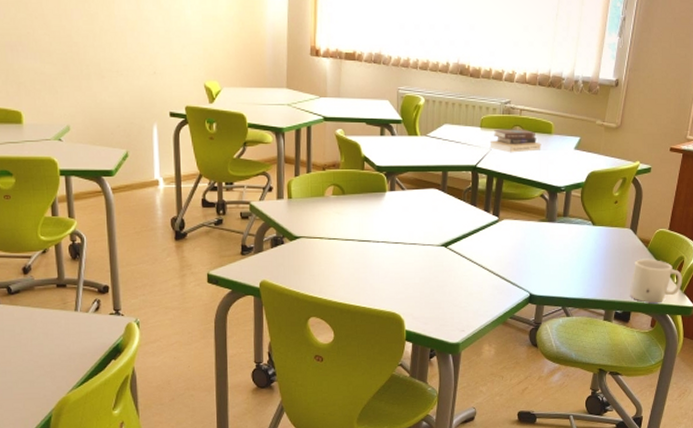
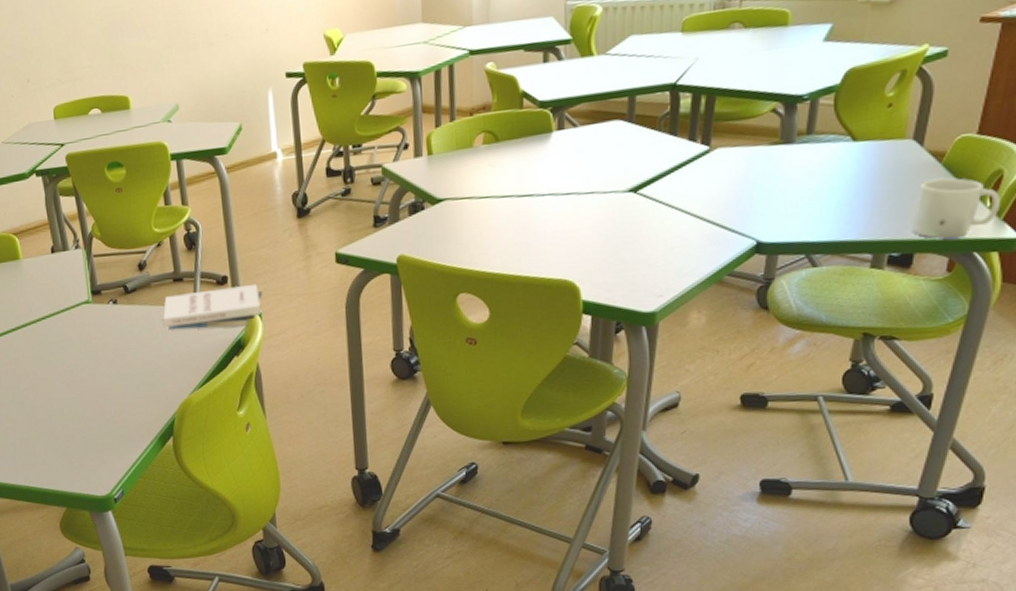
books: none [45,296,141,333] -> present [163,284,264,330]
books: present [489,129,541,153] -> none [695,25,772,60]

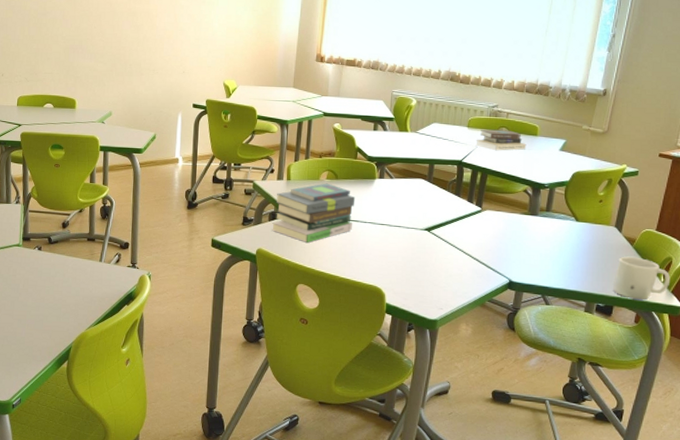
books: present [163,284,264,330] -> none [74,250,154,283]
books: none [414,149,527,237] -> present [272,183,356,243]
books: none [695,25,772,60] -> present [475,129,527,151]

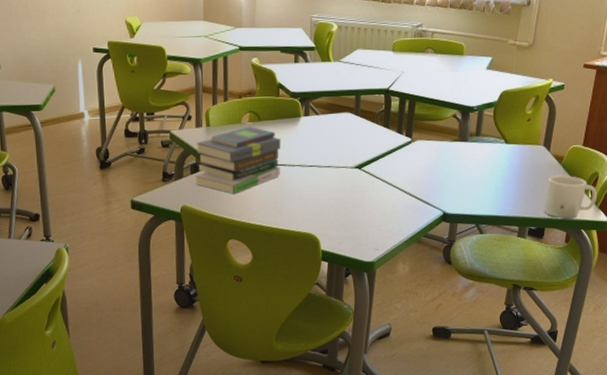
books: present [475,129,527,151] -> none [402,51,453,75]

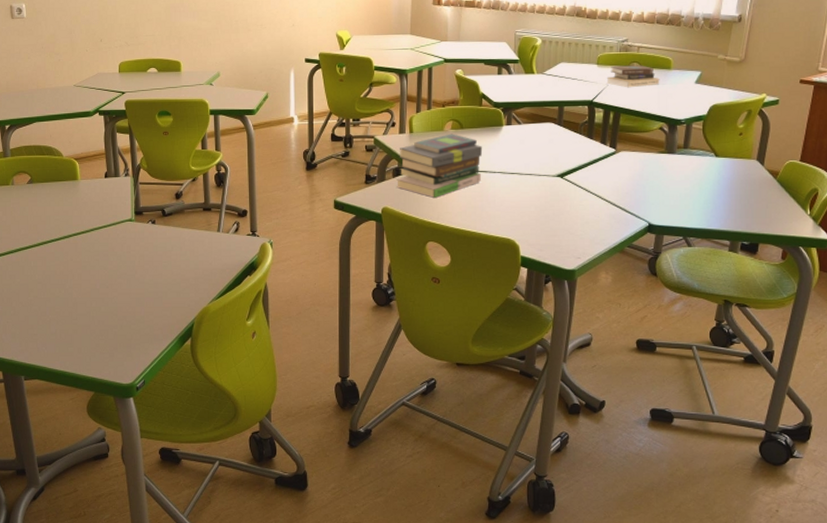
books: none [402,51,453,75] -> present [606,65,660,88]
mug: present [544,175,598,219] -> none [758,190,817,236]

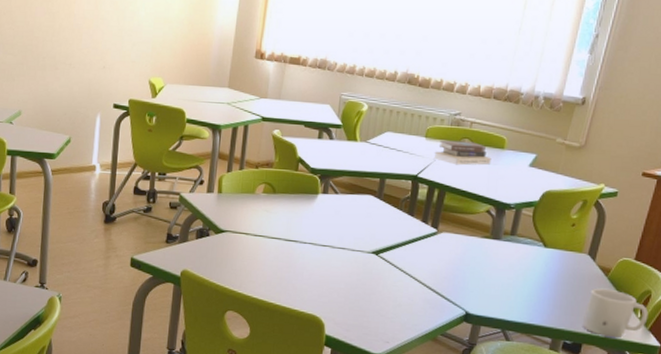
books: present [397,133,483,198] -> none [199,197,295,264]
mug: none [758,190,817,236] -> present [583,288,649,338]

